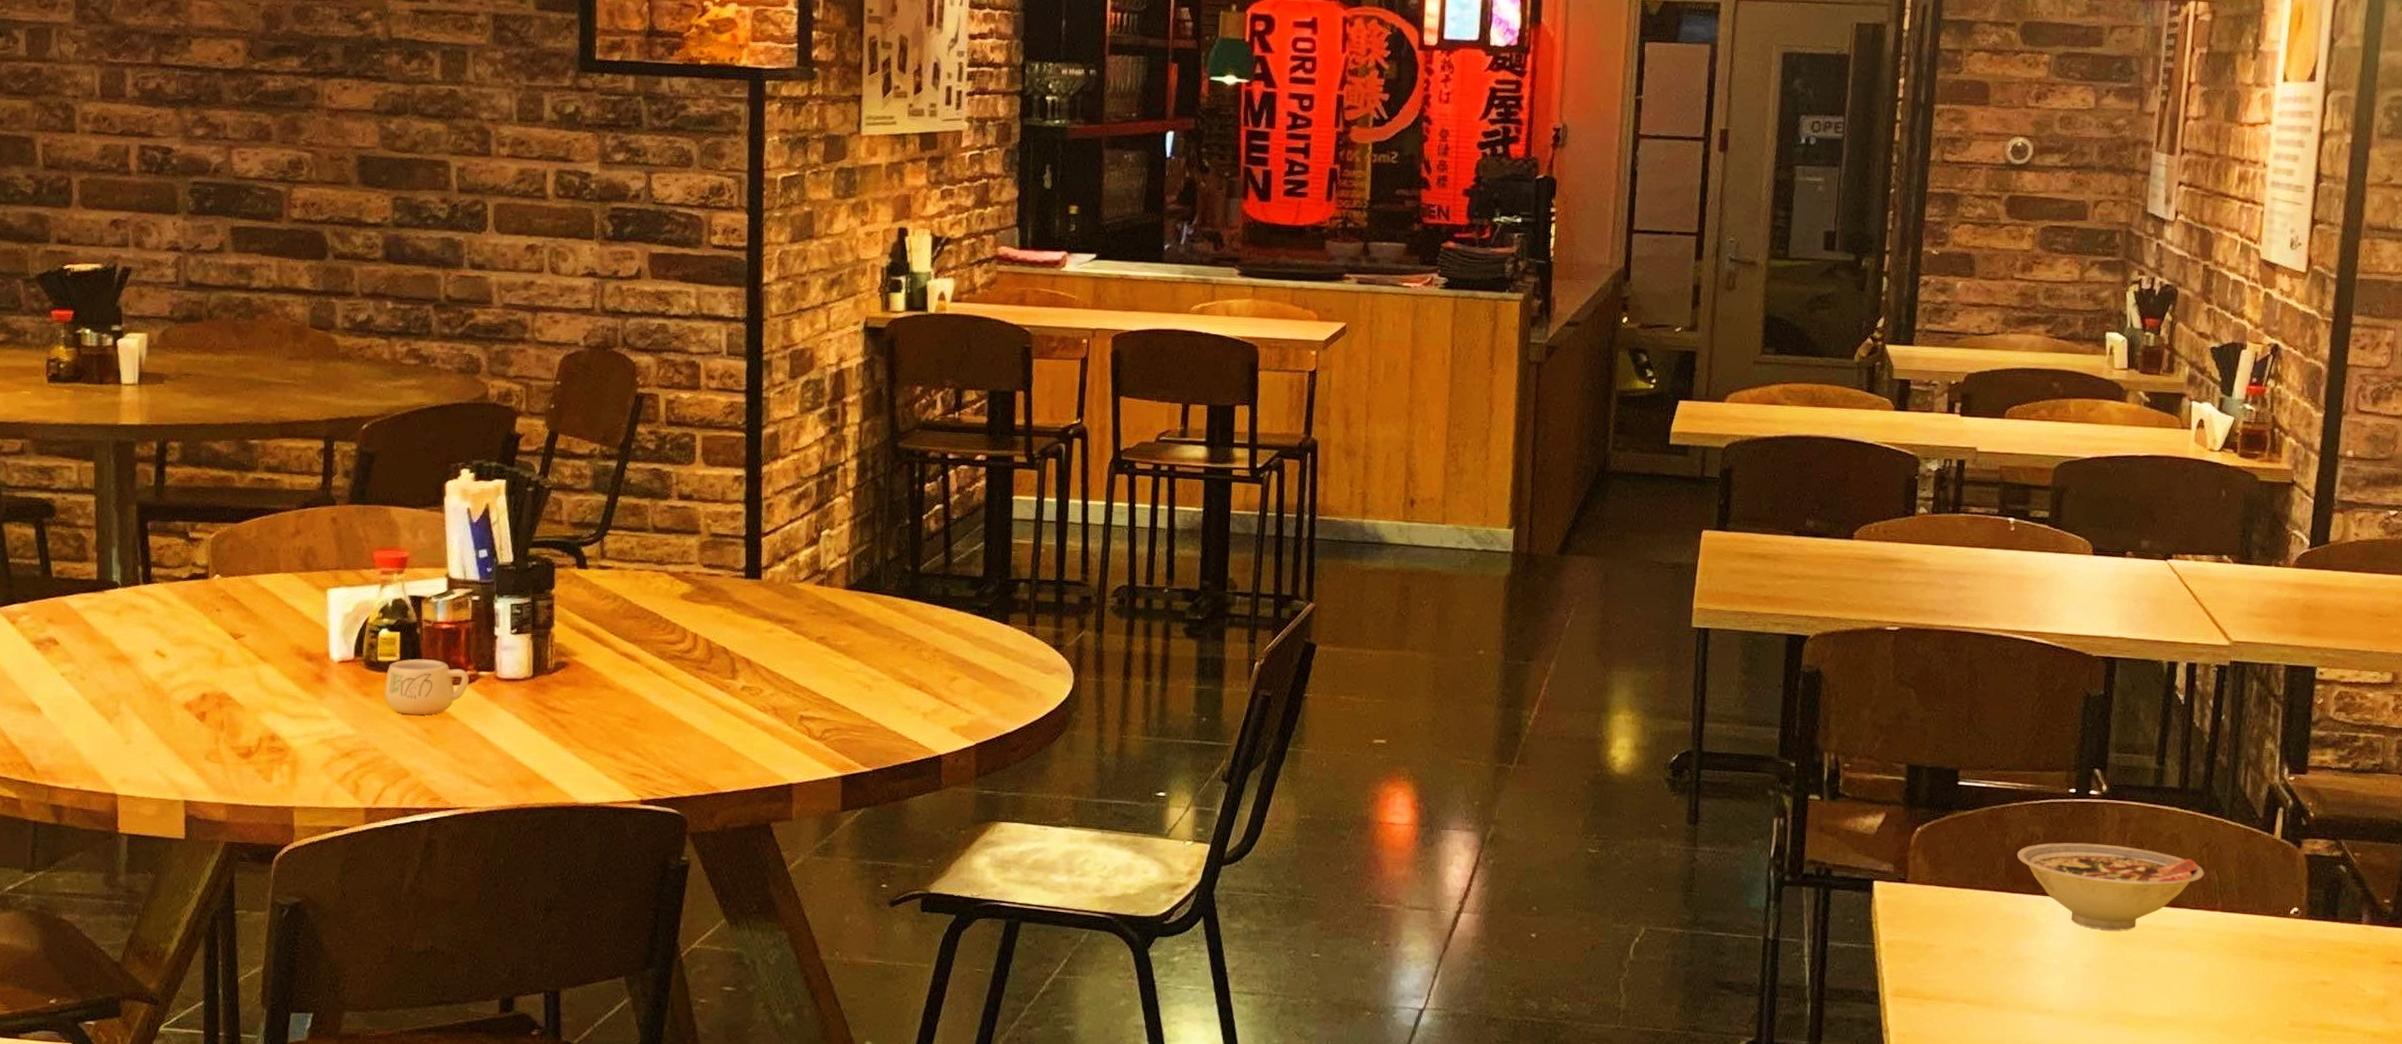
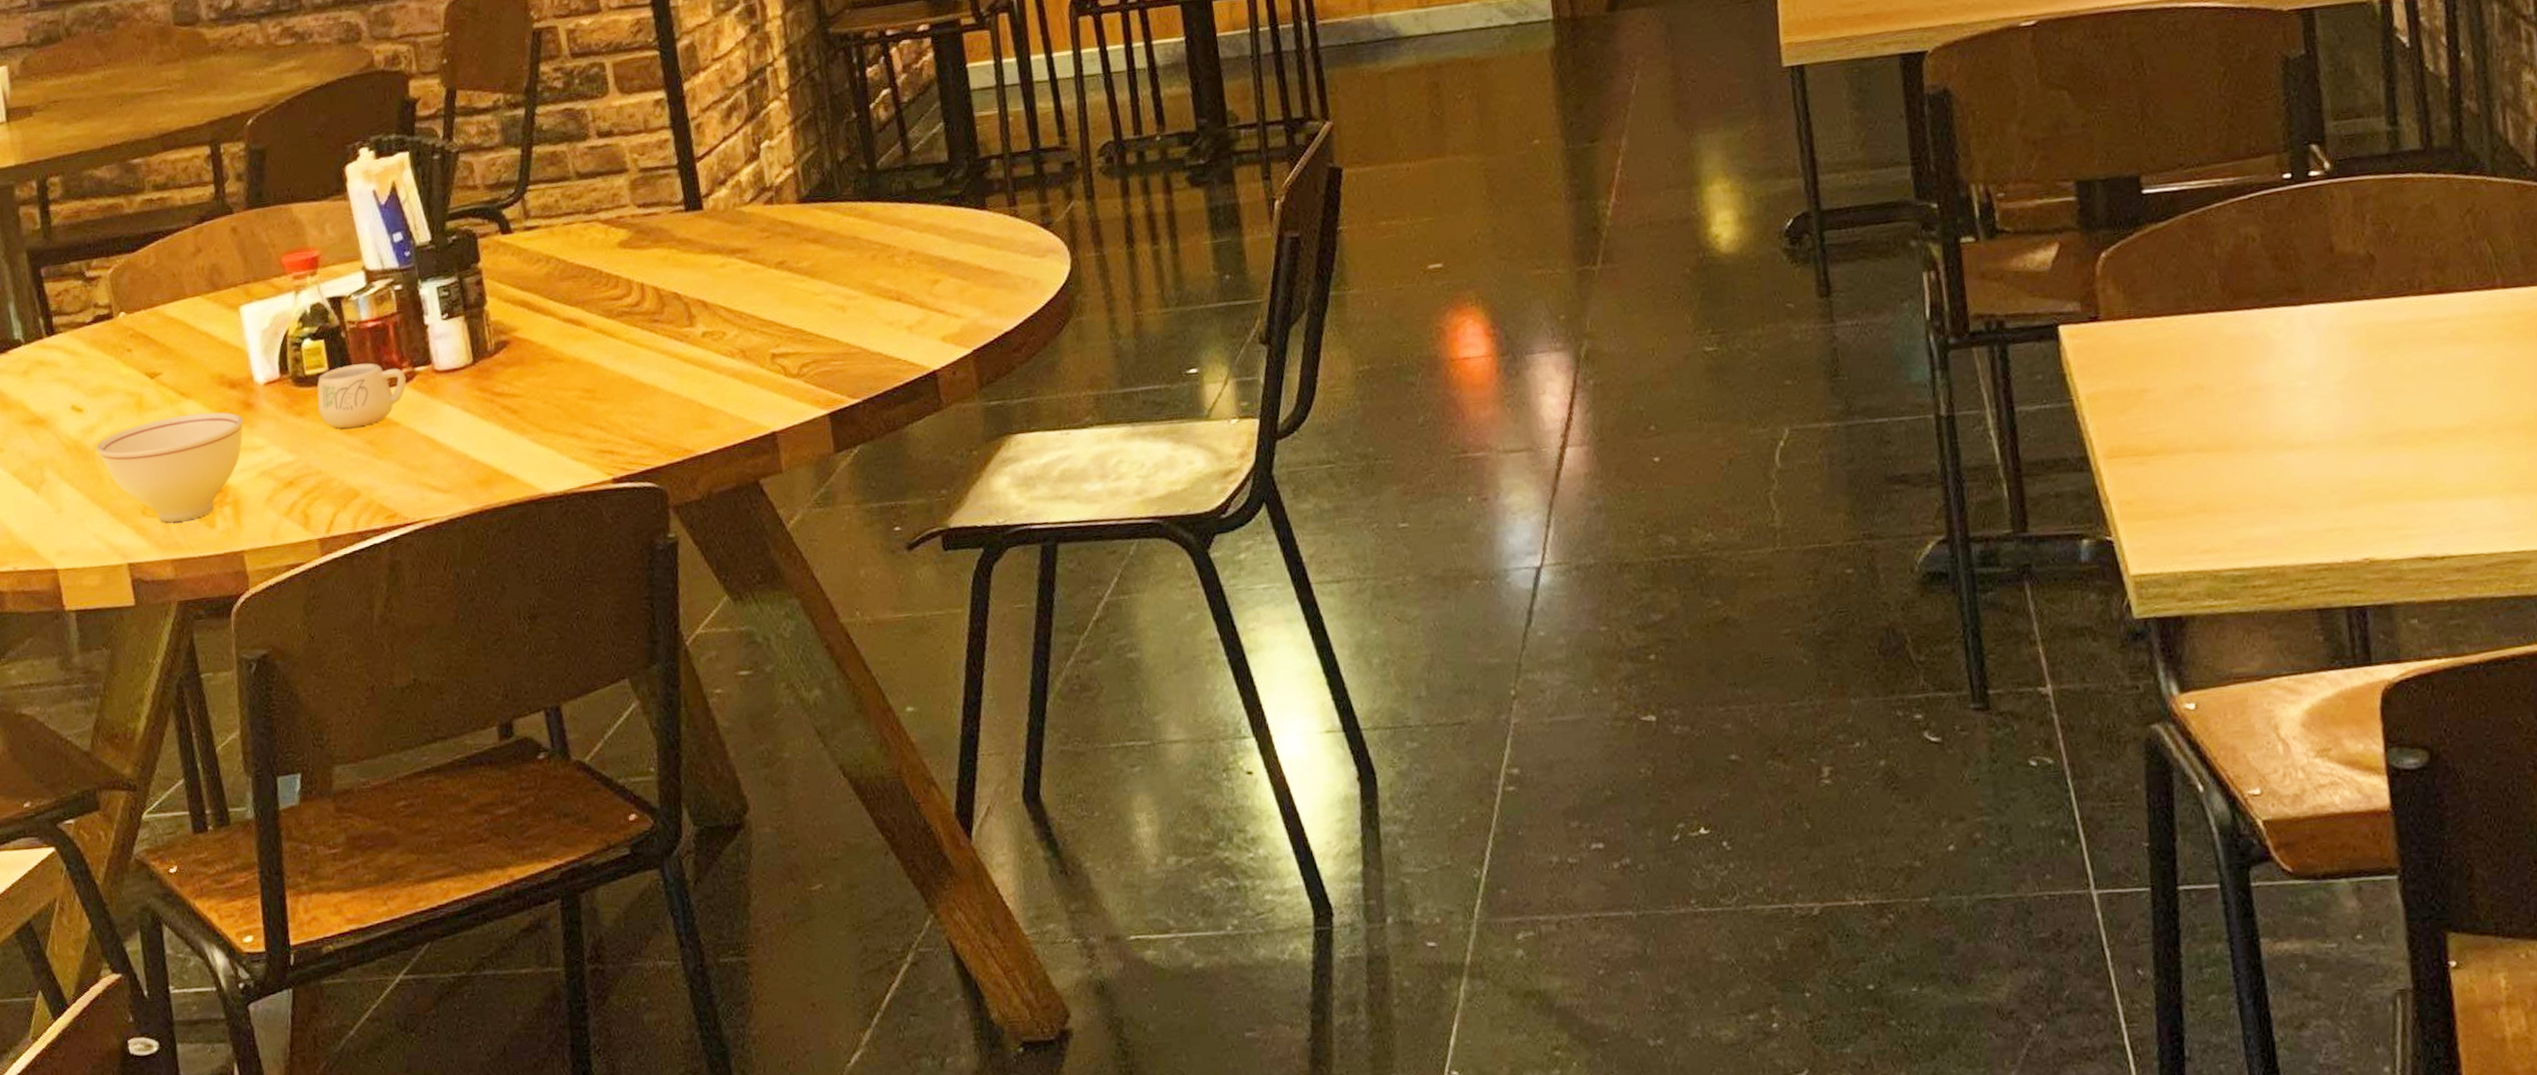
bowl: none [172,676,314,771] -> present [96,412,244,523]
soup bowl: present [2016,842,2204,930] -> none [2230,229,2473,336]

